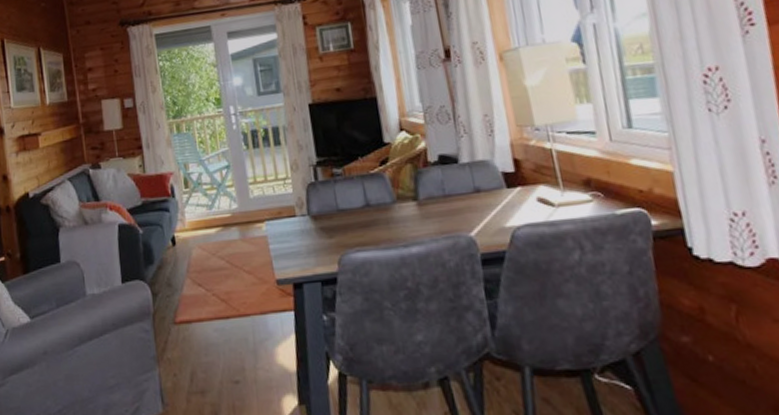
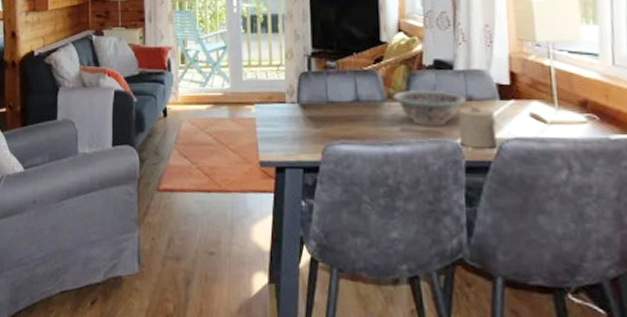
decorative bowl: none [401,186,475,224] -> present [392,91,466,127]
candle: none [468,195,509,240] -> present [458,105,497,149]

